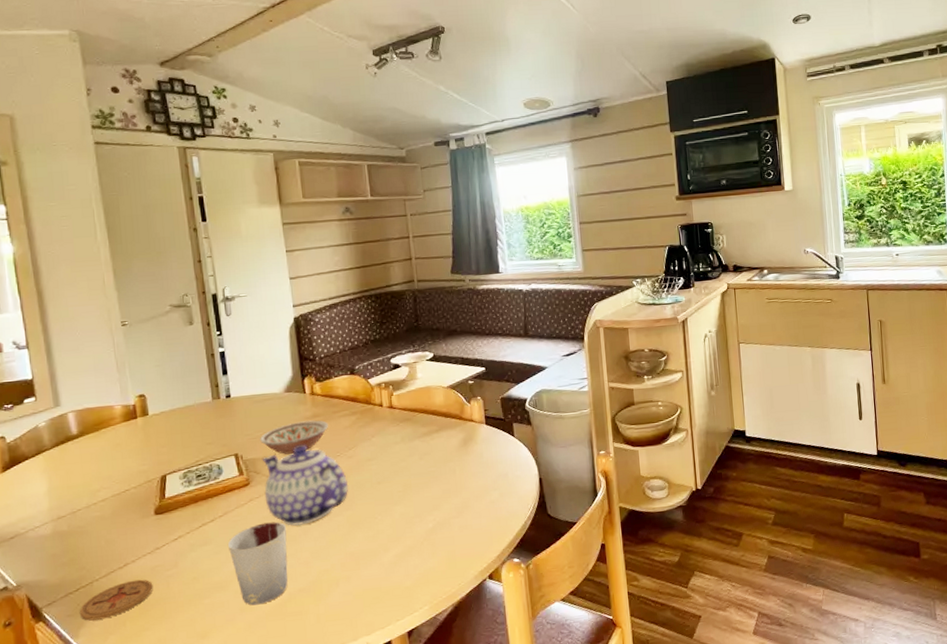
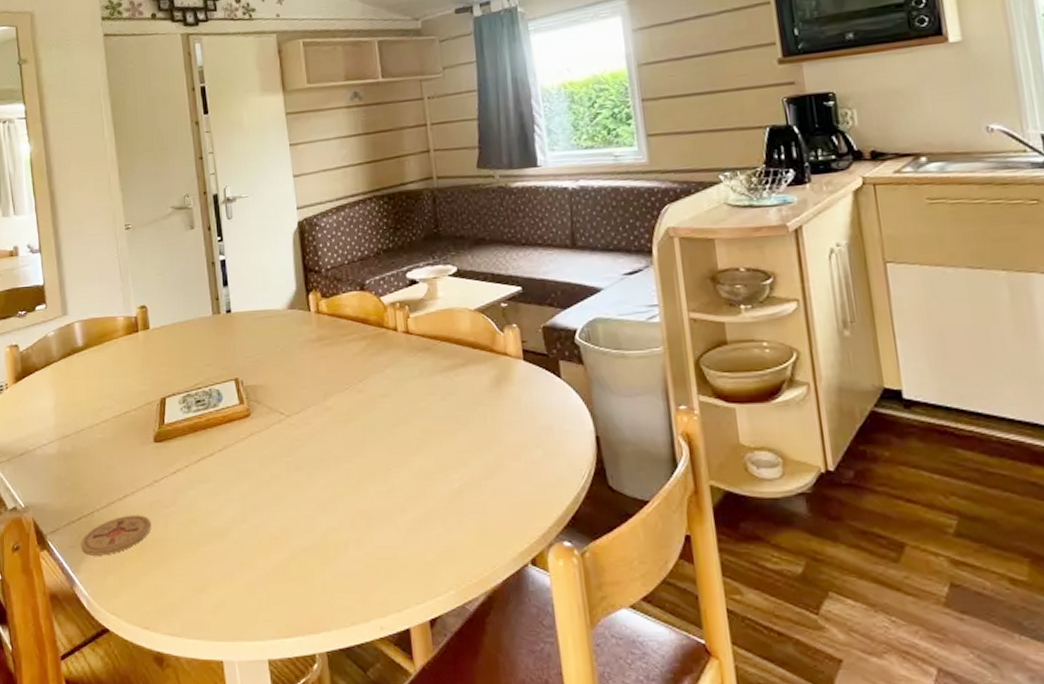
cup: present [227,522,288,606] -> none [226,463,291,561]
bowl: present [260,420,328,455] -> none [261,344,335,383]
teapot: present [263,444,349,526] -> none [264,372,359,470]

